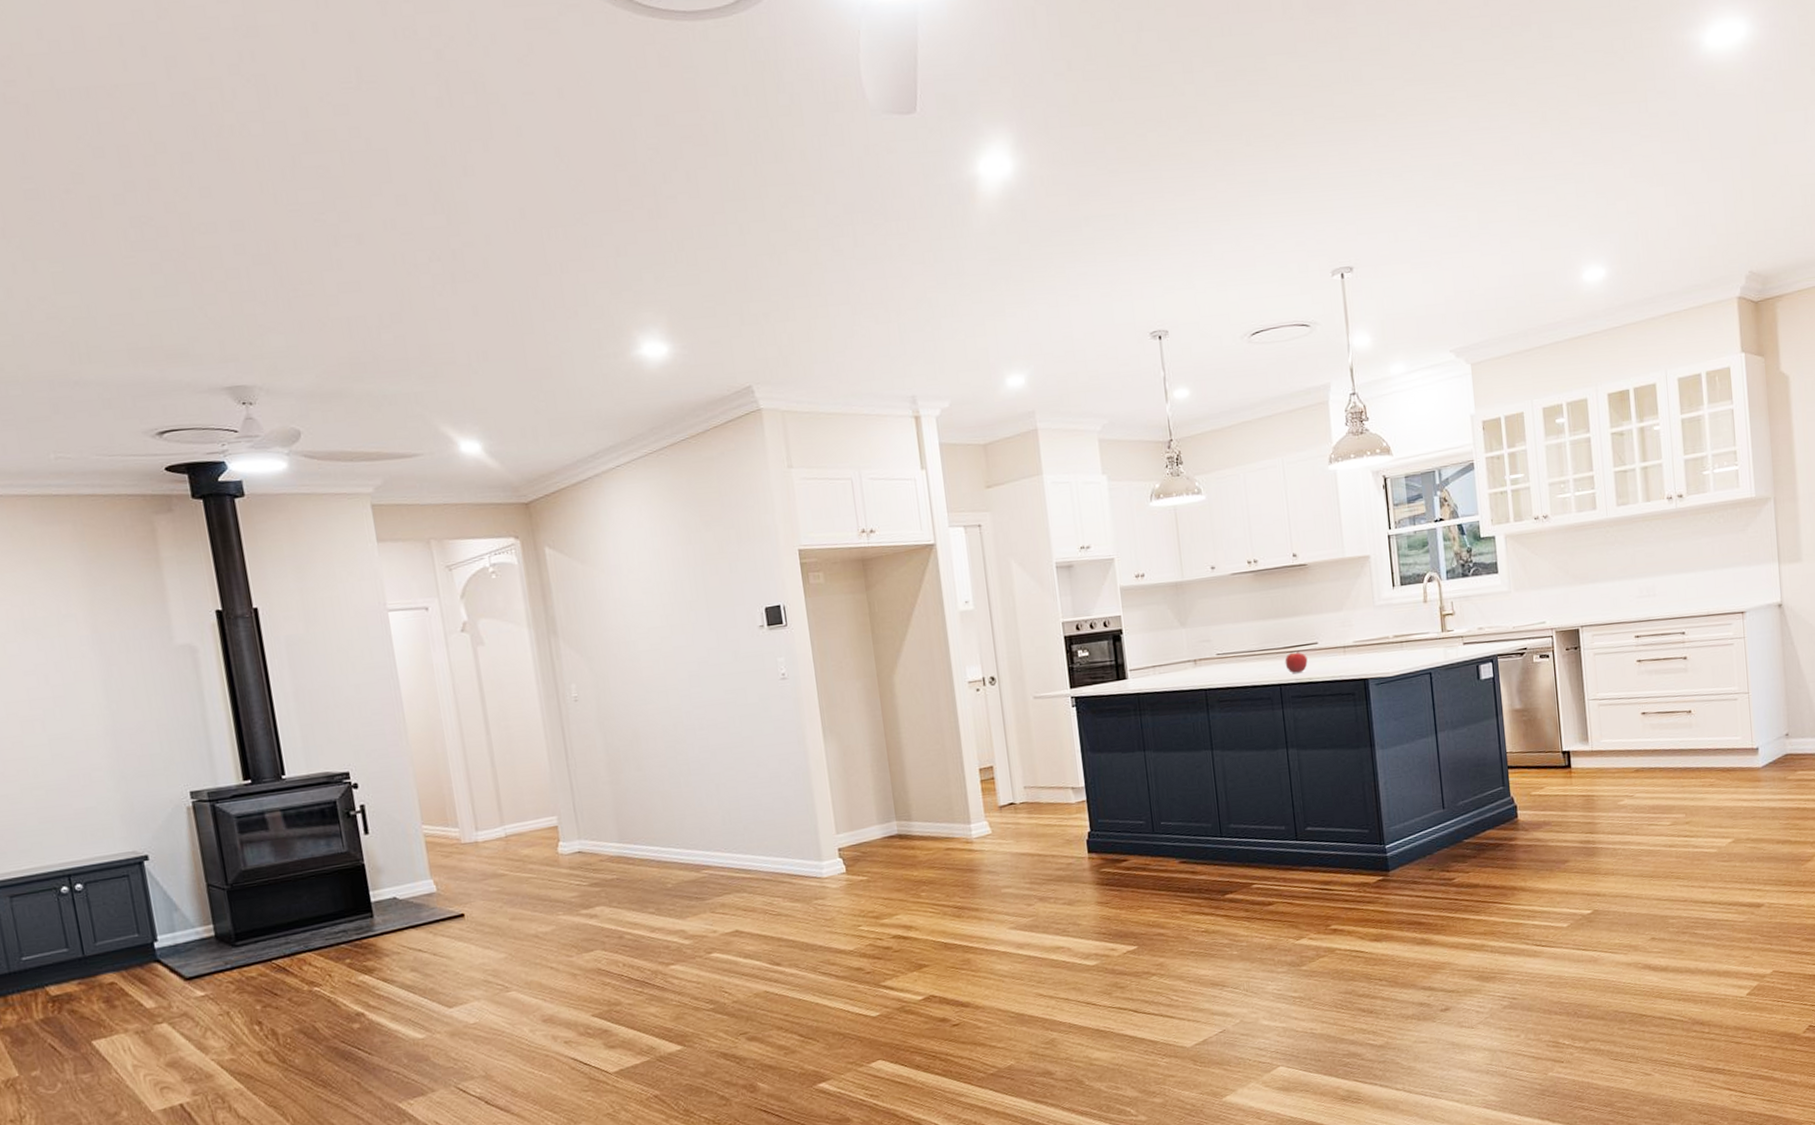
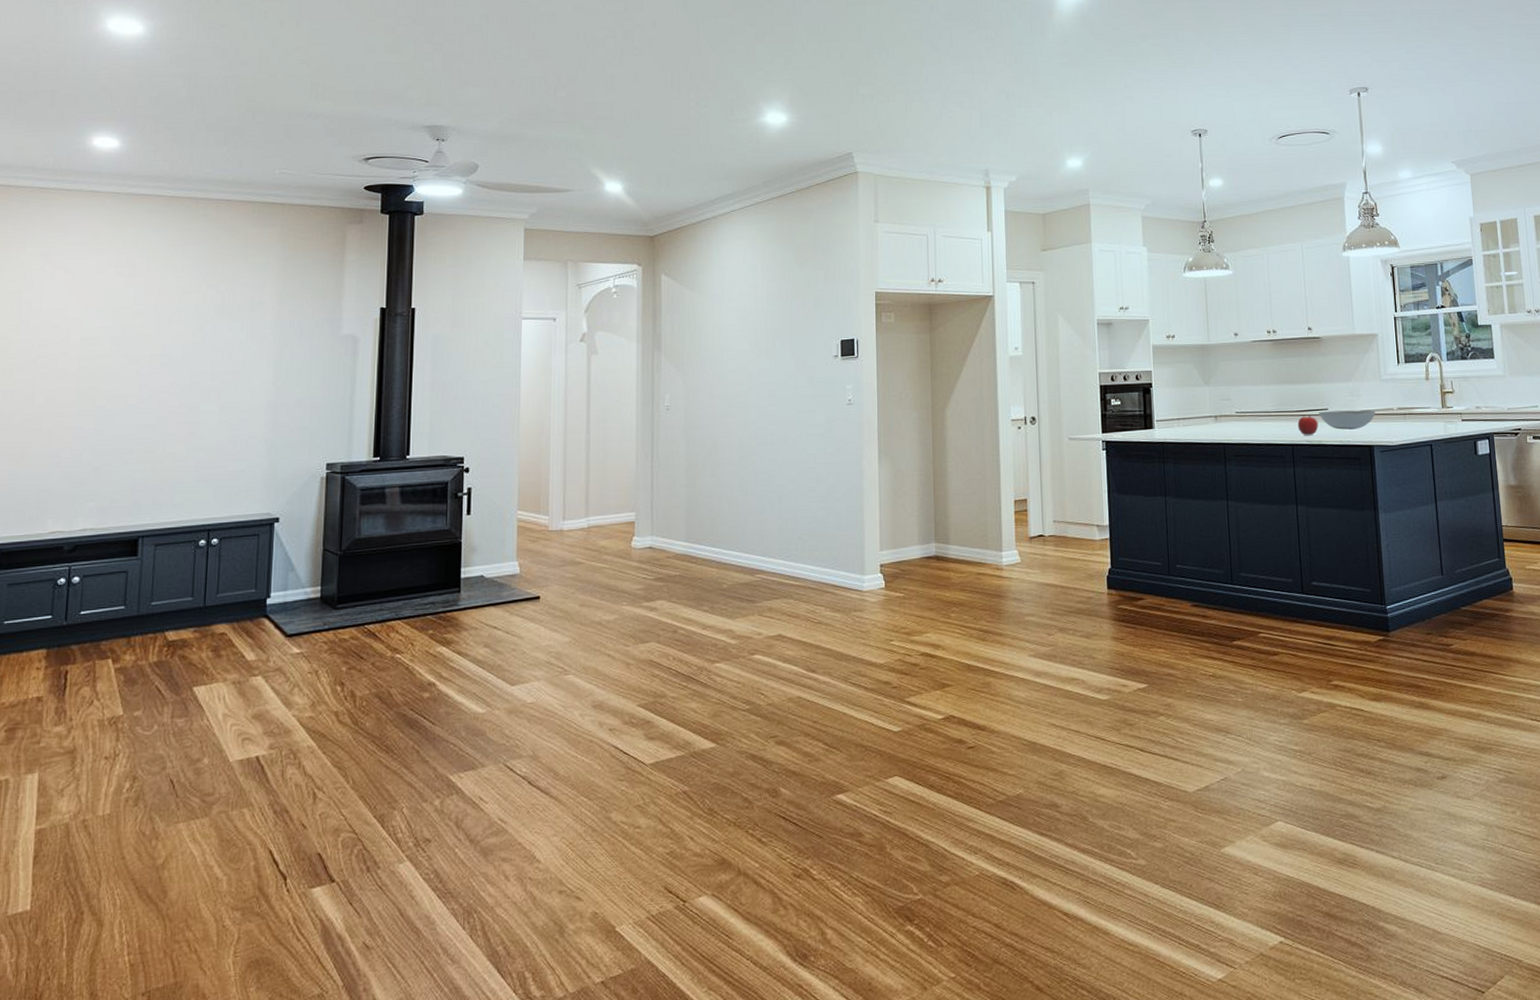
bowl: none [1307,640,1370,665] -> present [1319,410,1376,430]

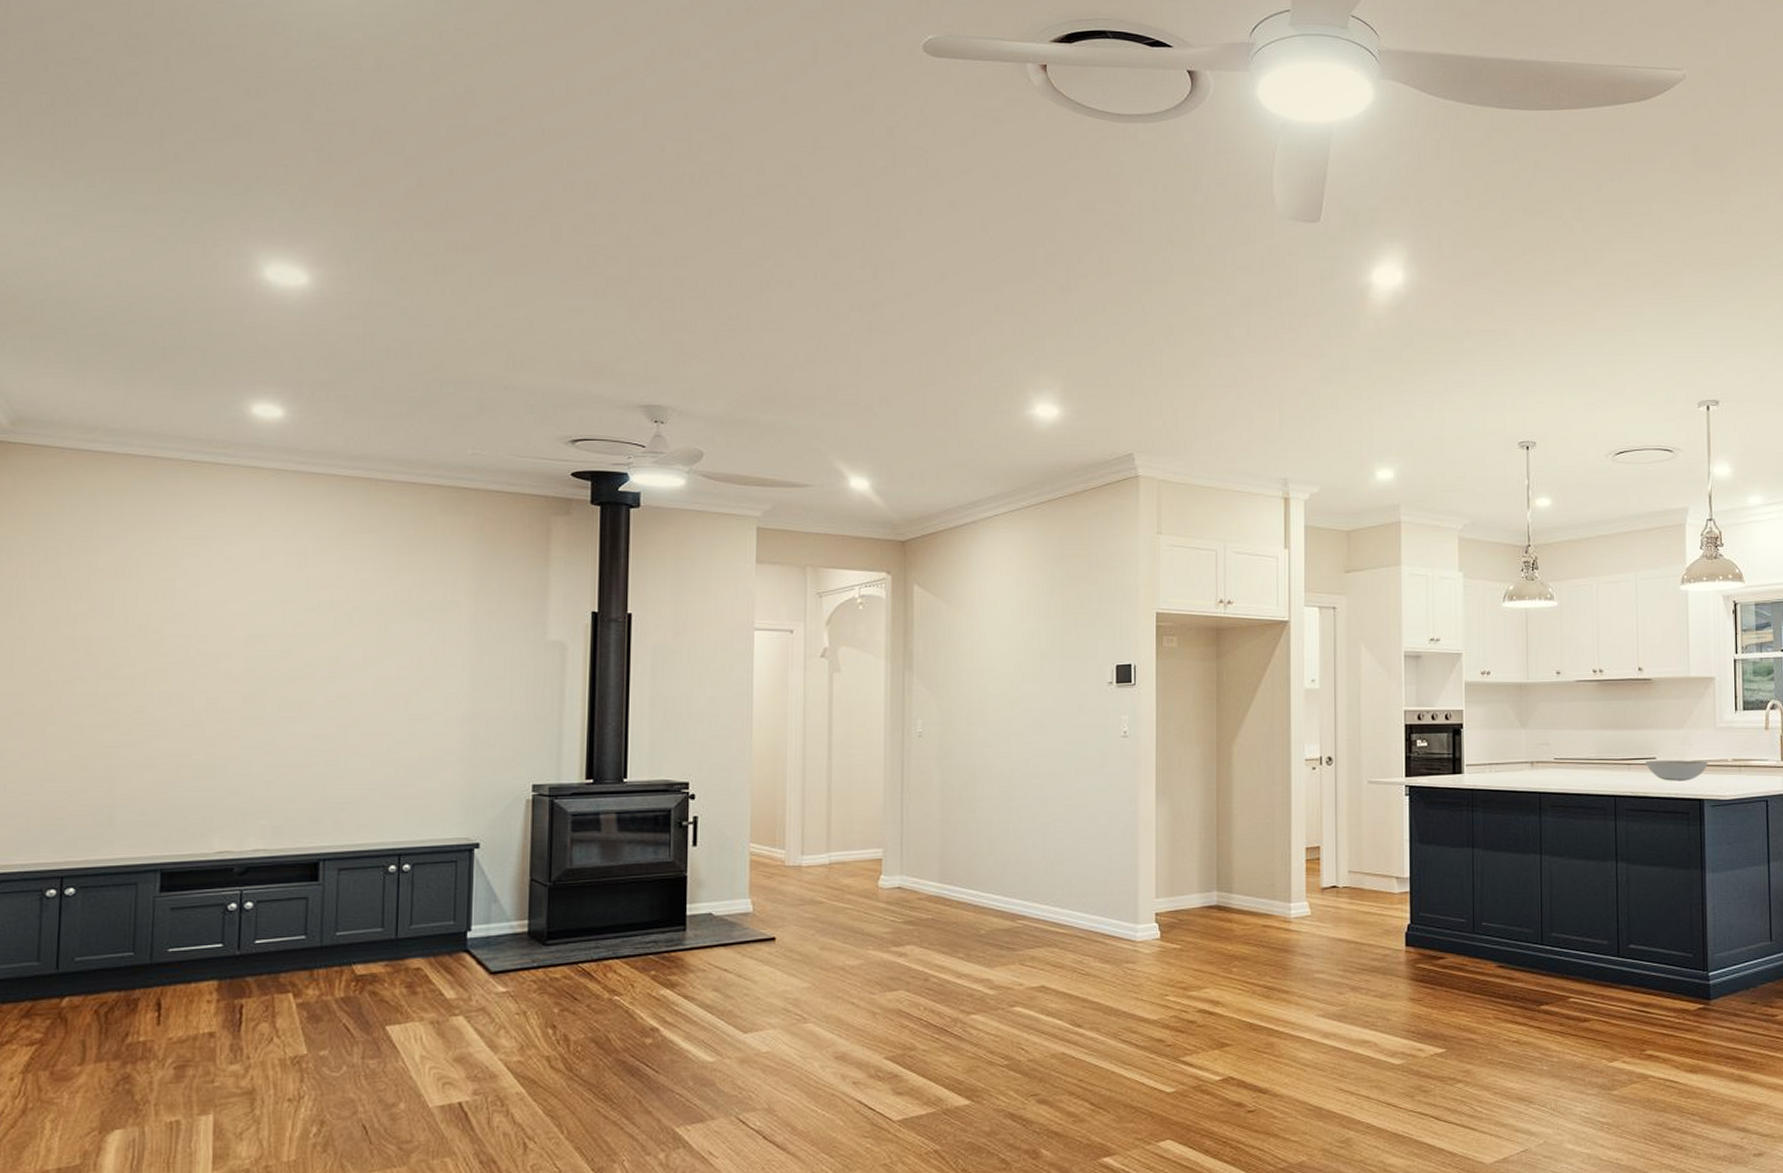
fruit: present [1297,414,1319,436] -> none [1621,763,1645,787]

